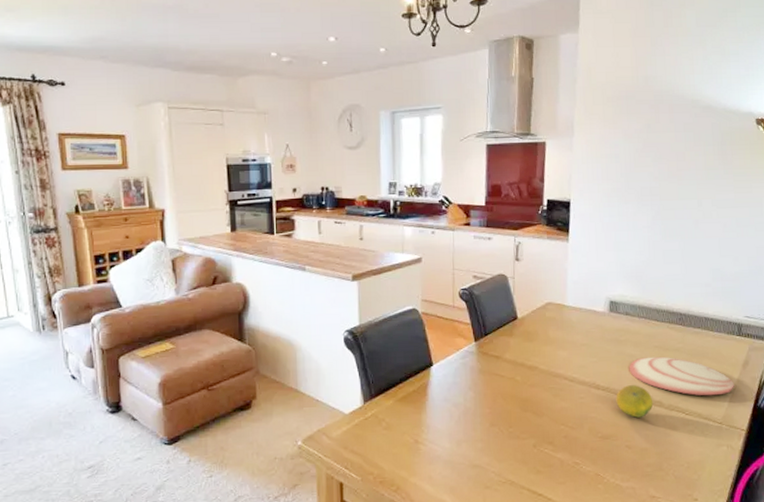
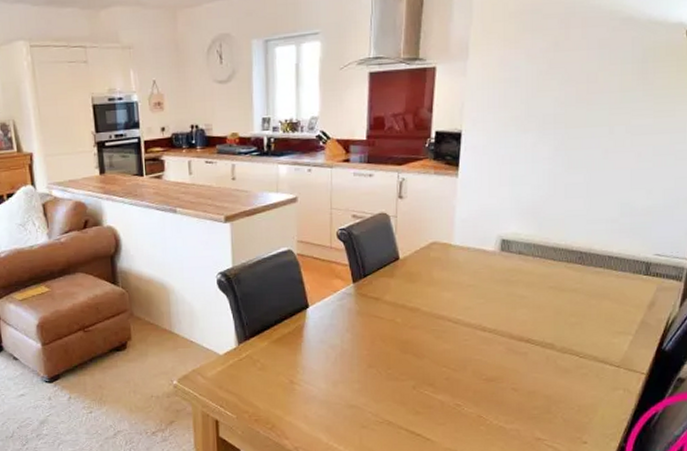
fruit: present [616,384,654,418] -> none [503,326,544,360]
plate: present [629,356,734,396] -> none [519,297,637,339]

